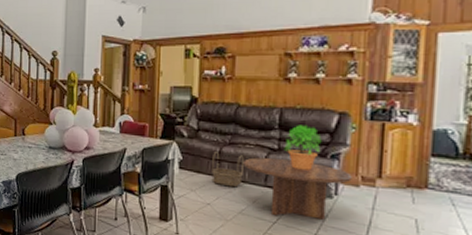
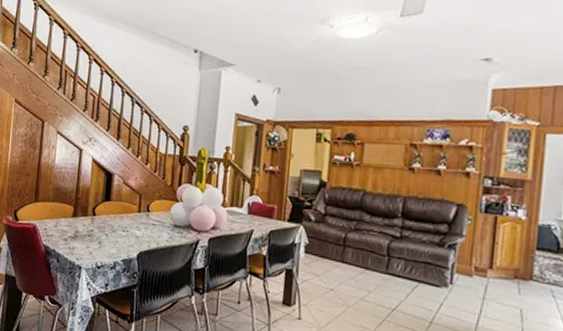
basket: present [212,152,244,188] -> none [336,237,368,274]
coffee table: present [243,157,352,220] -> none [367,244,466,308]
potted plant: present [284,125,322,171] -> none [405,214,441,259]

